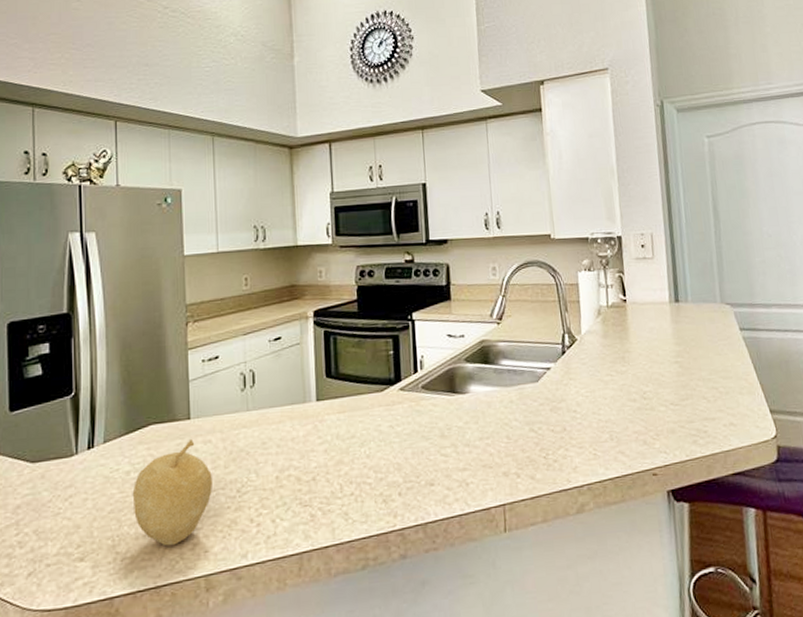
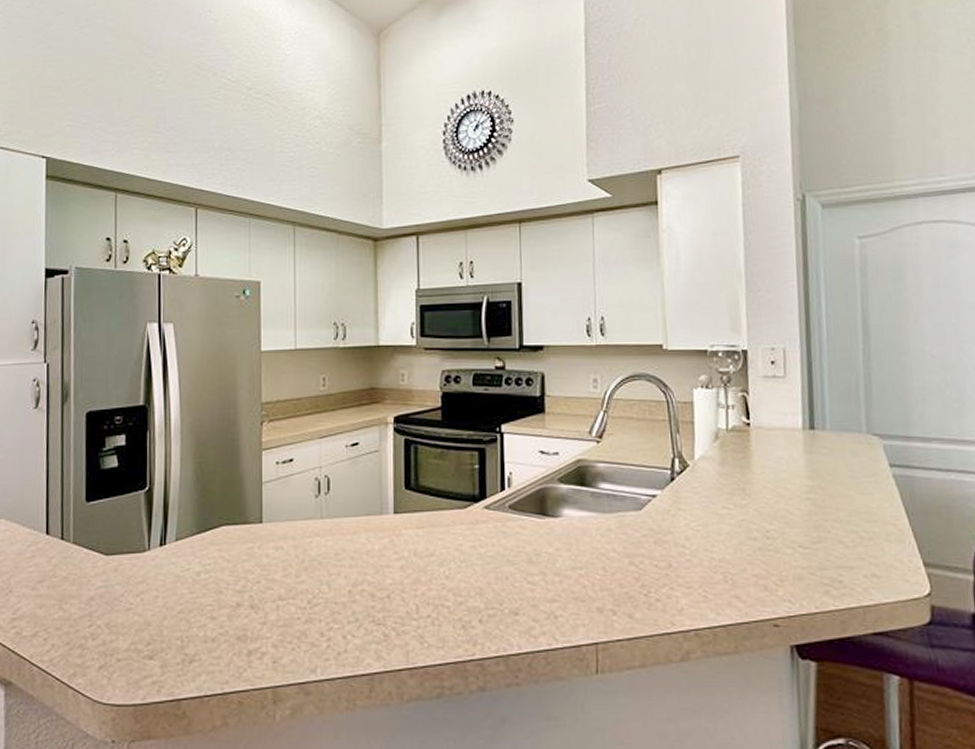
fruit: present [132,439,214,547] -> none [202,544,284,653]

